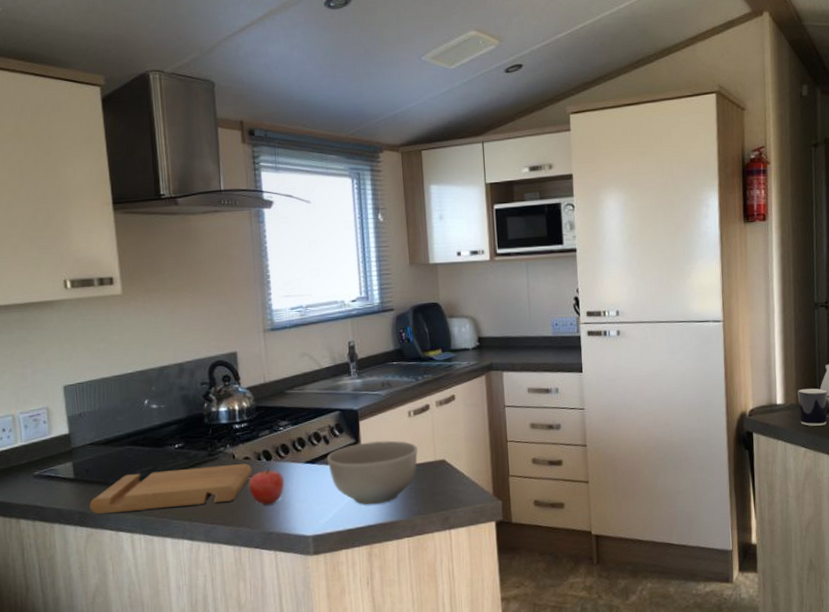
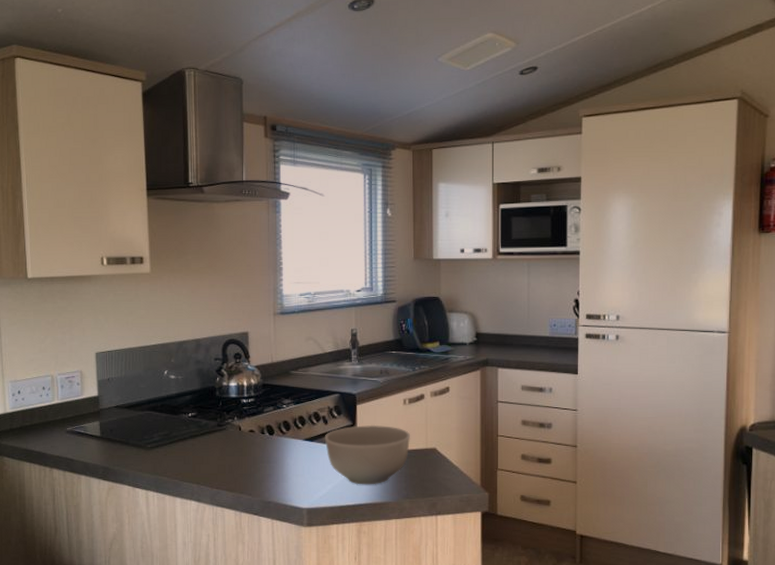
cutting board: present [89,463,253,515] -> none [112,435,257,471]
fruit: present [249,468,285,505] -> none [252,442,284,476]

